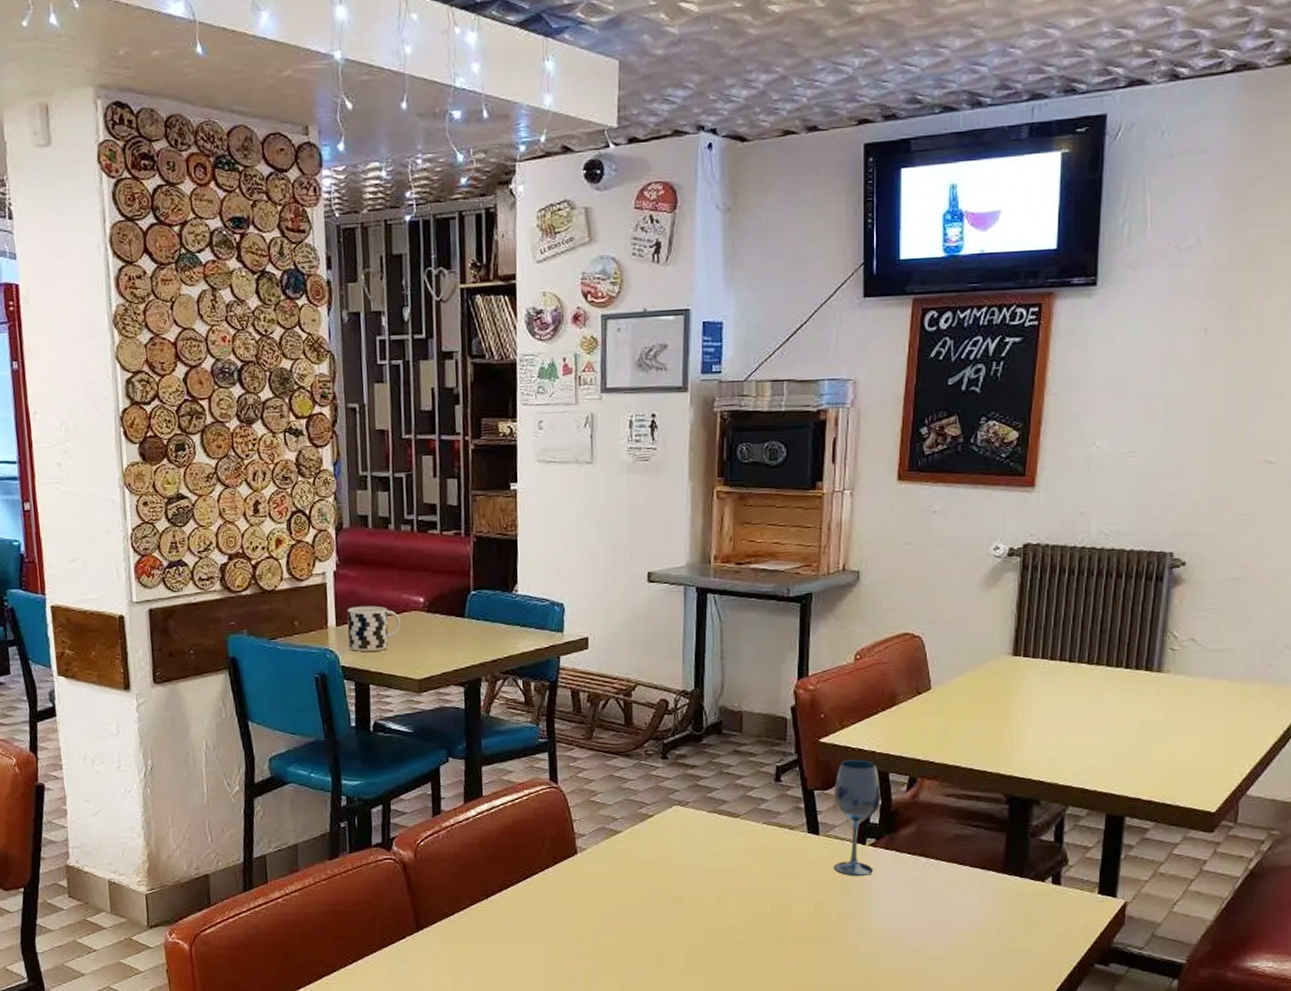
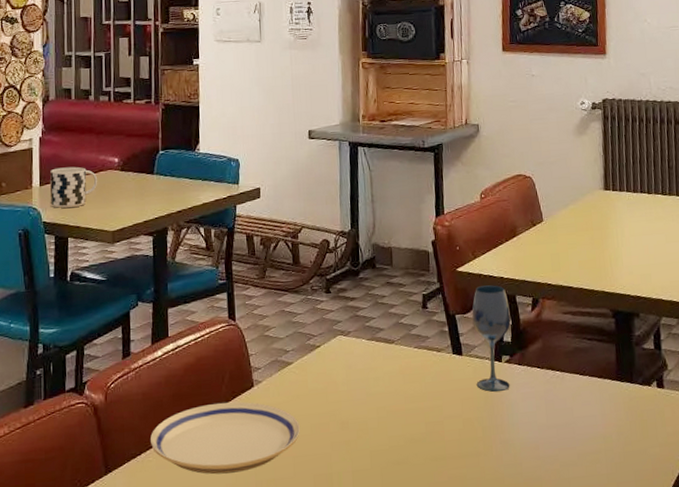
plate: none [464,868,628,940] -> present [151,401,300,475]

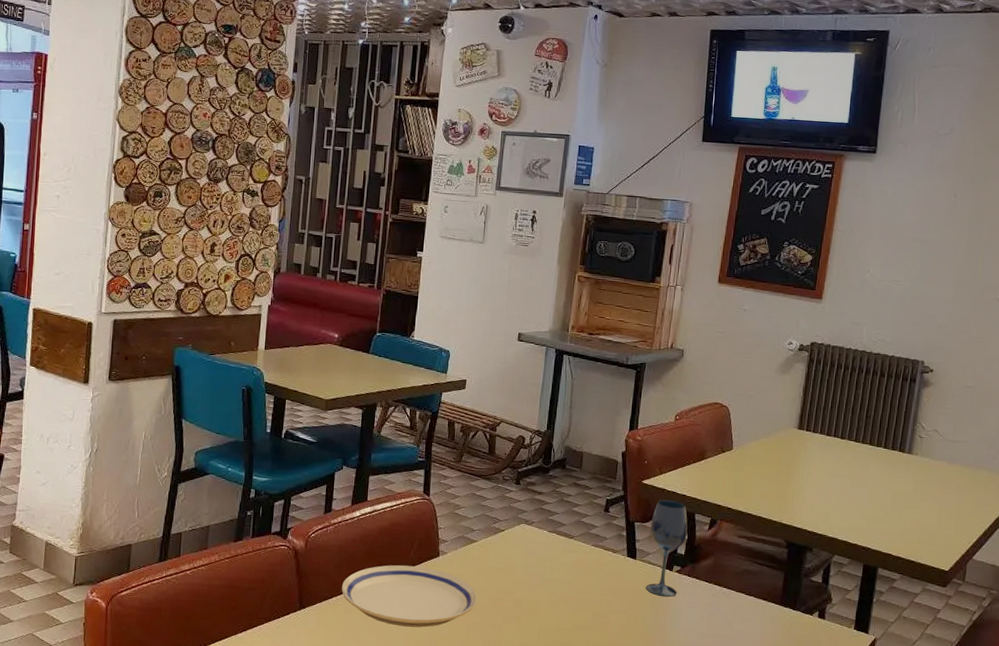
cup: present [49,166,98,209] -> none [272,335,318,373]

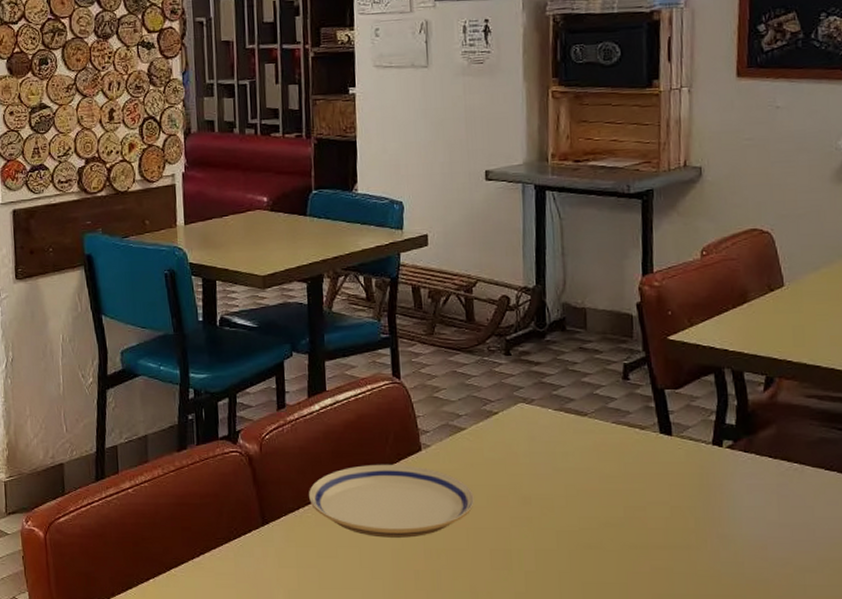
wineglass: present [645,500,688,598] -> none [685,358,736,481]

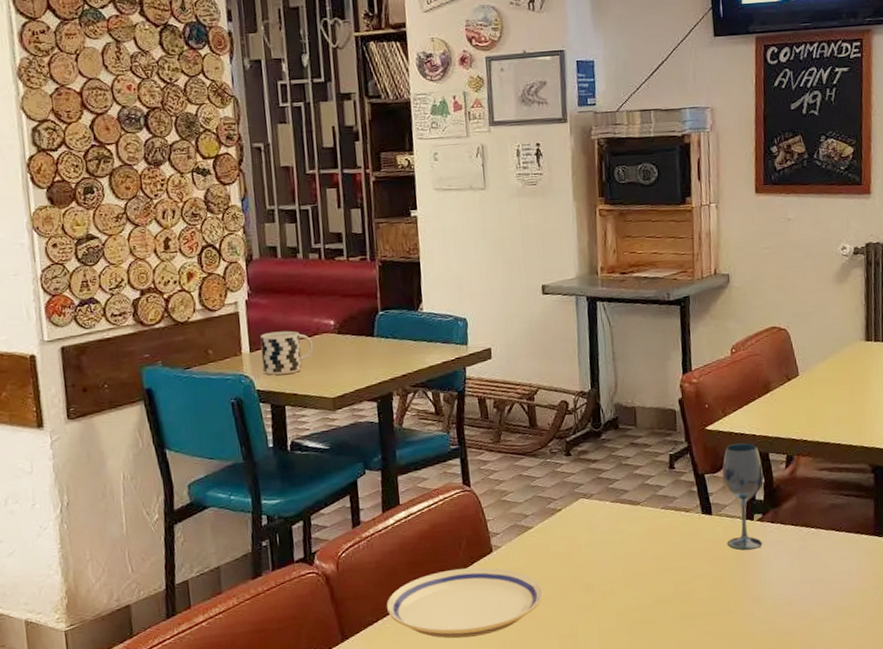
cup: none [195,205,246,250] -> present [260,330,314,375]
wineglass: none [685,358,736,481] -> present [722,442,763,551]

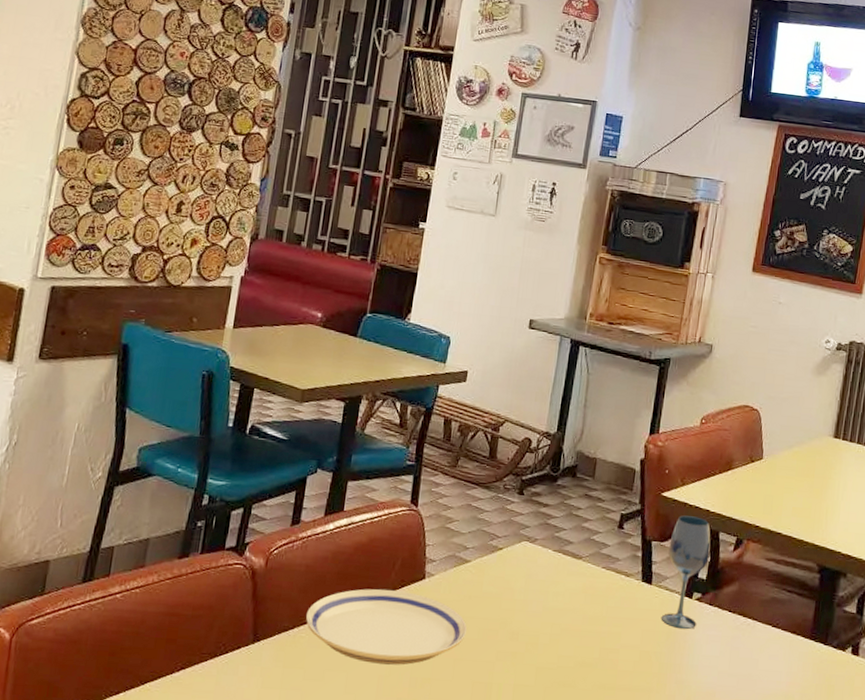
cup: present [260,330,314,375] -> none [241,312,297,357]

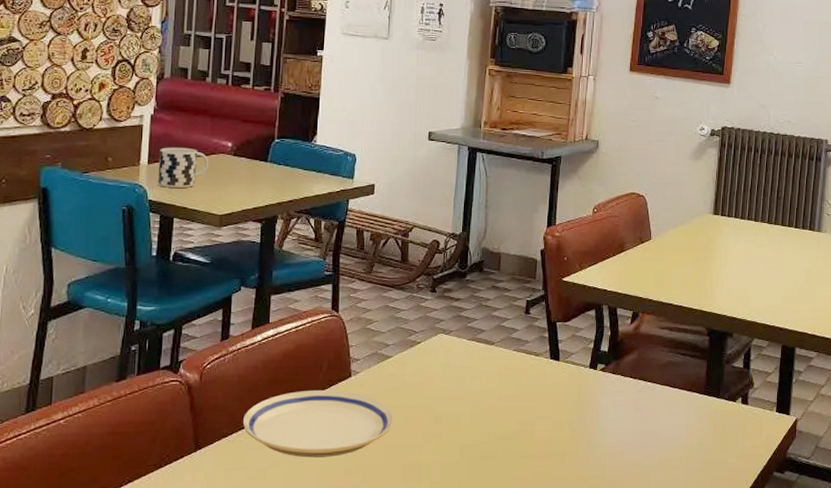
cup: none [241,312,297,357] -> present [157,147,209,189]
wineglass: present [661,515,711,630] -> none [570,296,610,398]

